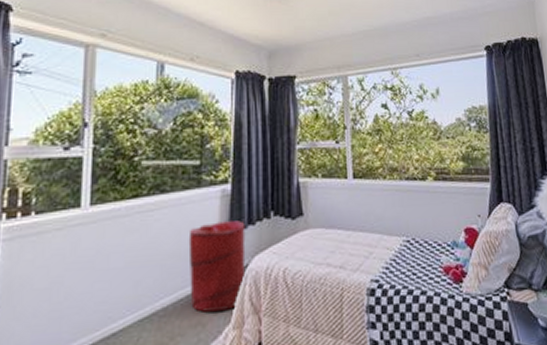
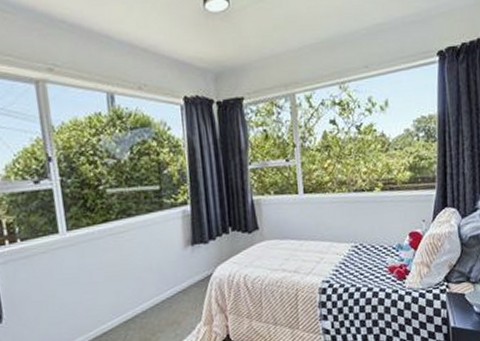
laundry hamper: present [188,220,246,312] -> none [157,237,210,314]

